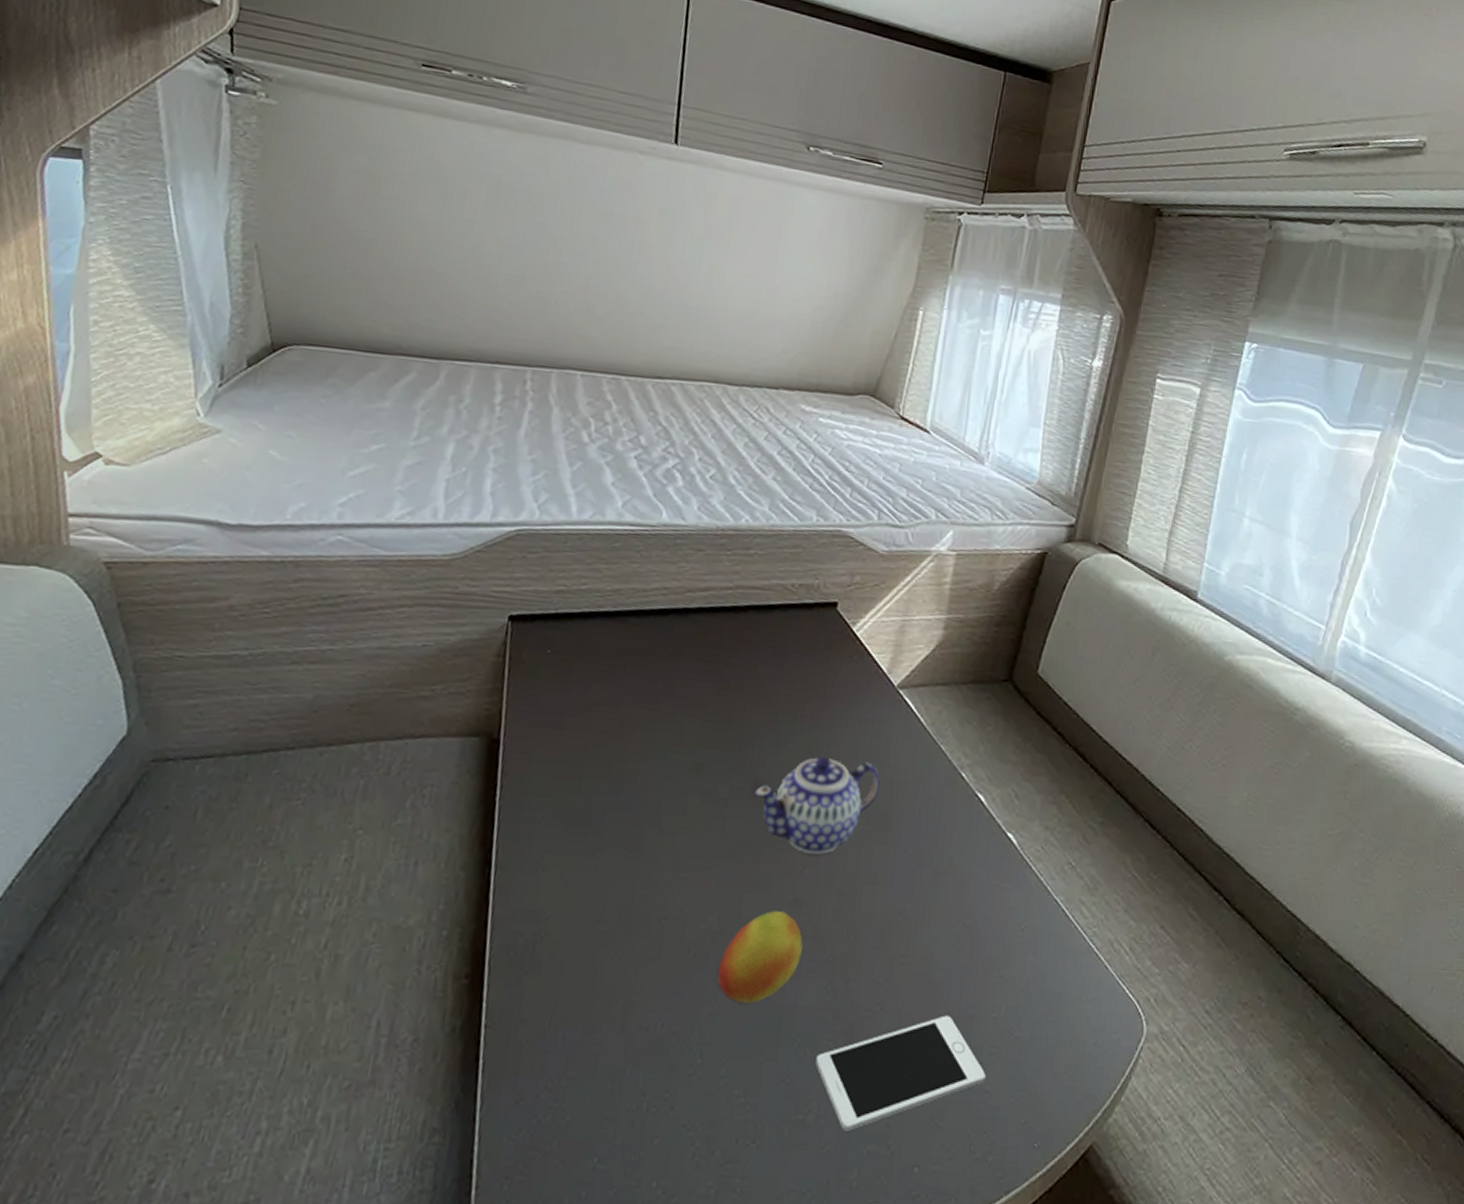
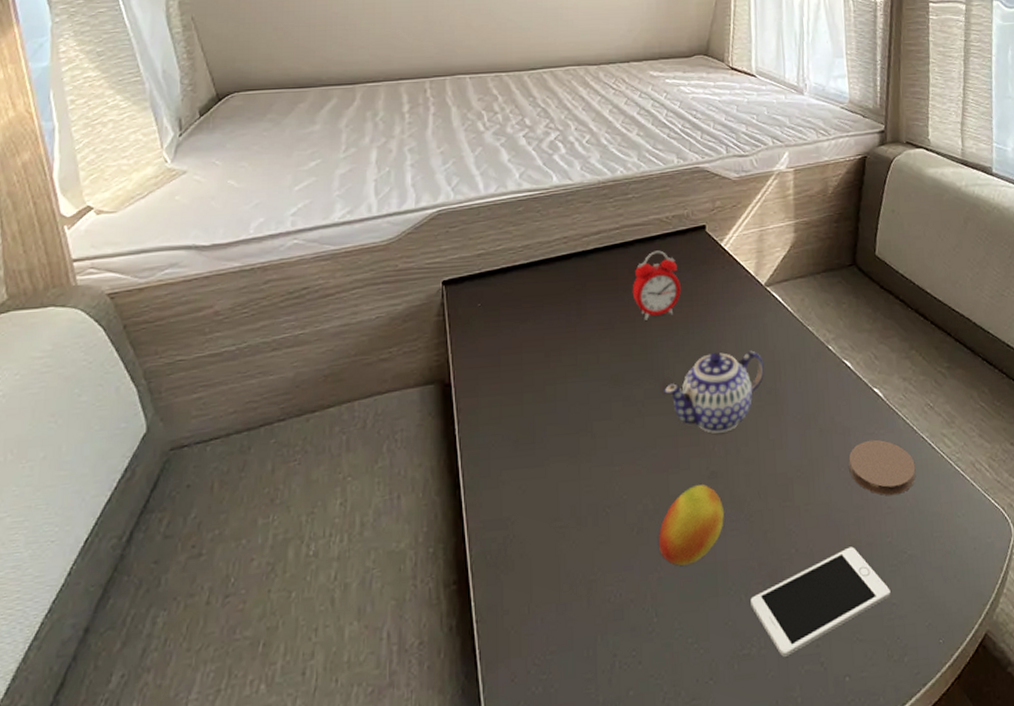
alarm clock: none [735,622,796,704] -> present [632,250,681,320]
coaster: none [961,893,1042,964] -> present [848,439,916,496]

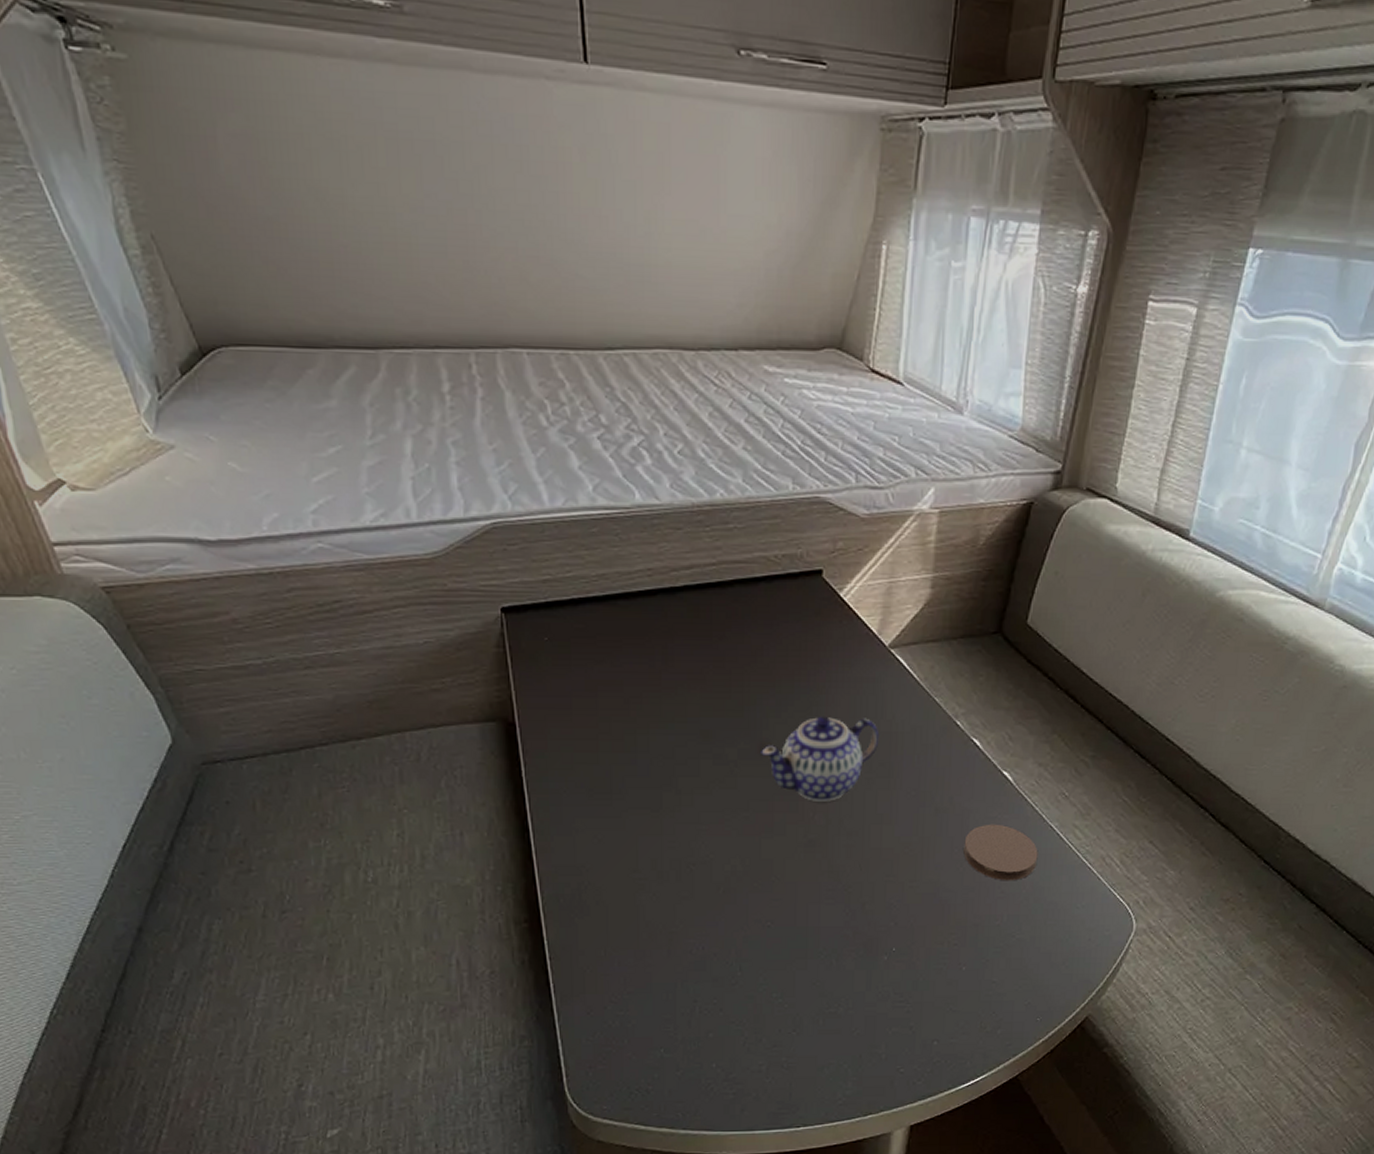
alarm clock: present [632,250,681,320] -> none [729,595,787,674]
fruit: present [658,484,724,566] -> none [746,852,820,927]
cell phone: present [750,546,891,657] -> none [841,926,992,1018]

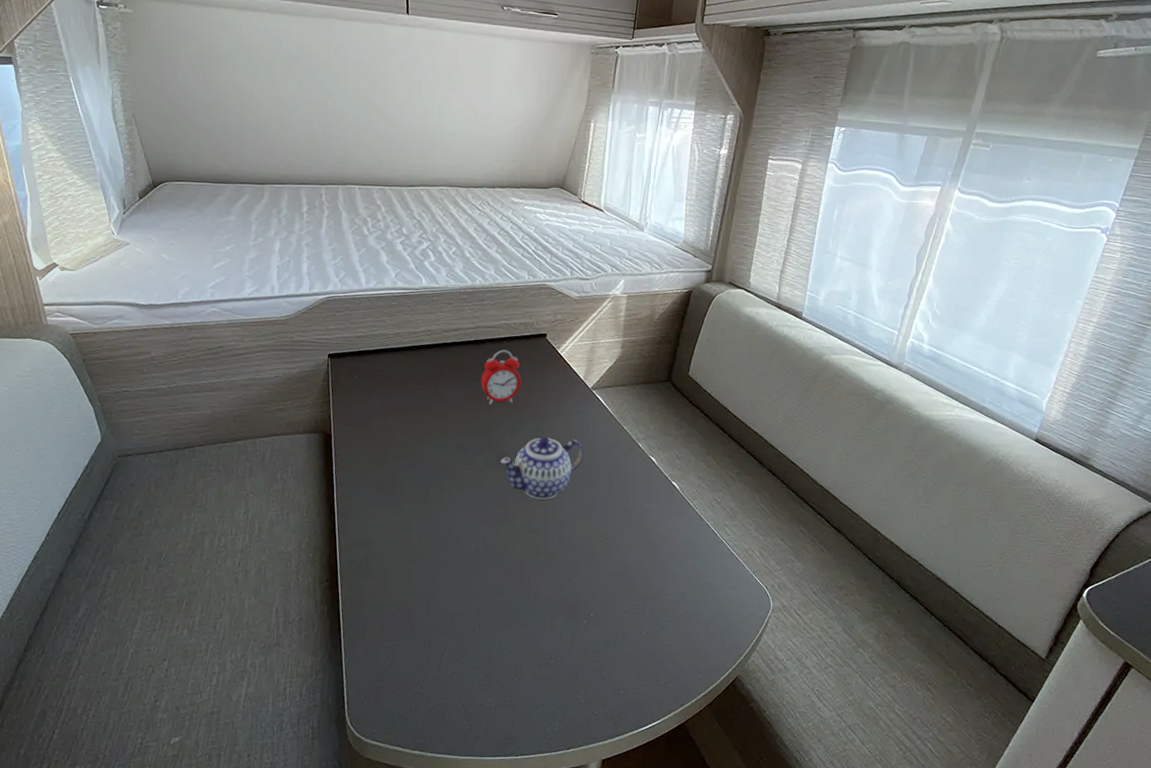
alarm clock: none [729,595,787,674] -> present [480,350,521,405]
coaster: present [963,824,1038,881] -> none [643,521,699,566]

